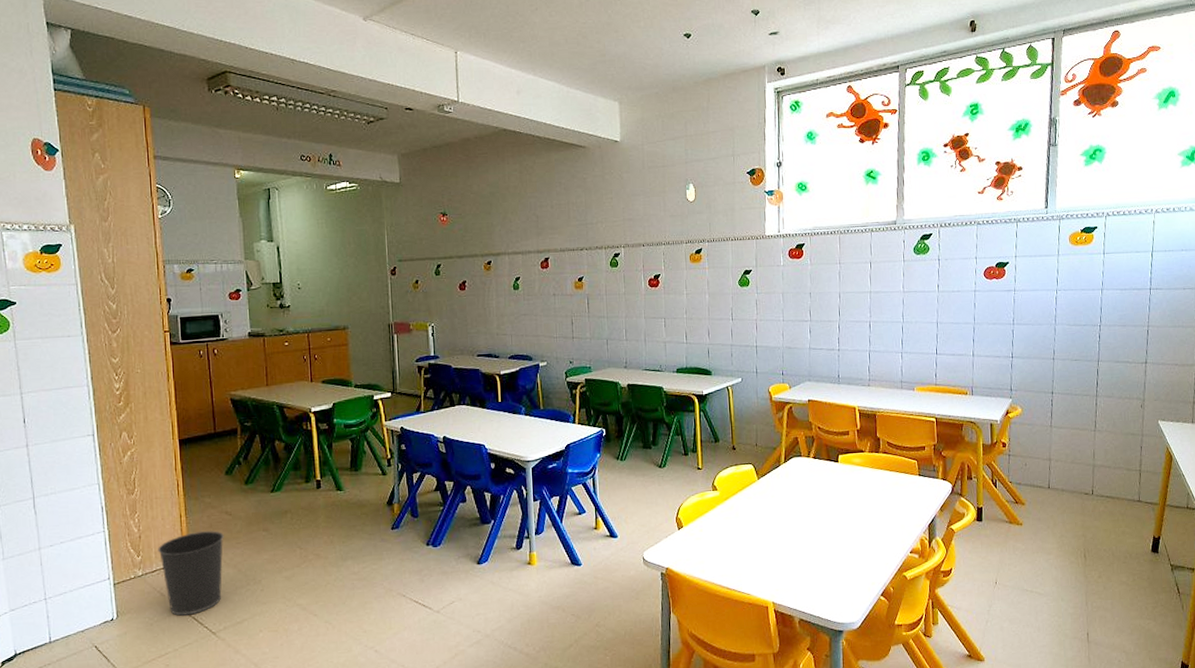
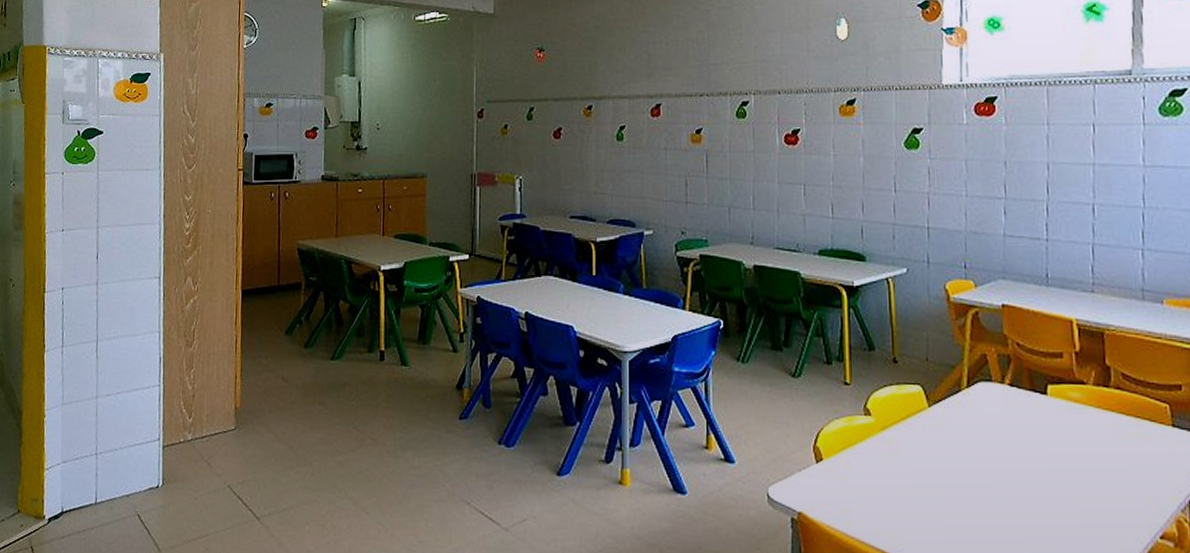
wastebasket: present [158,531,224,616] -> none [210,397,278,493]

